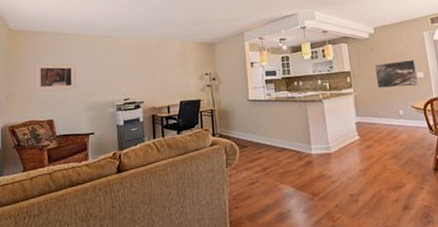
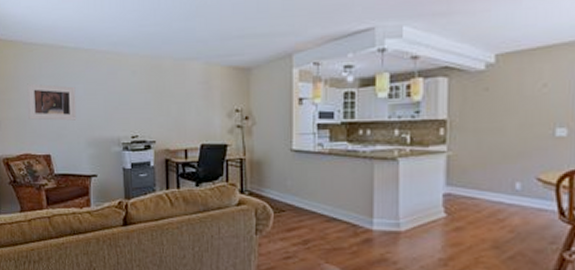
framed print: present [374,59,419,88] -> none [485,107,558,149]

